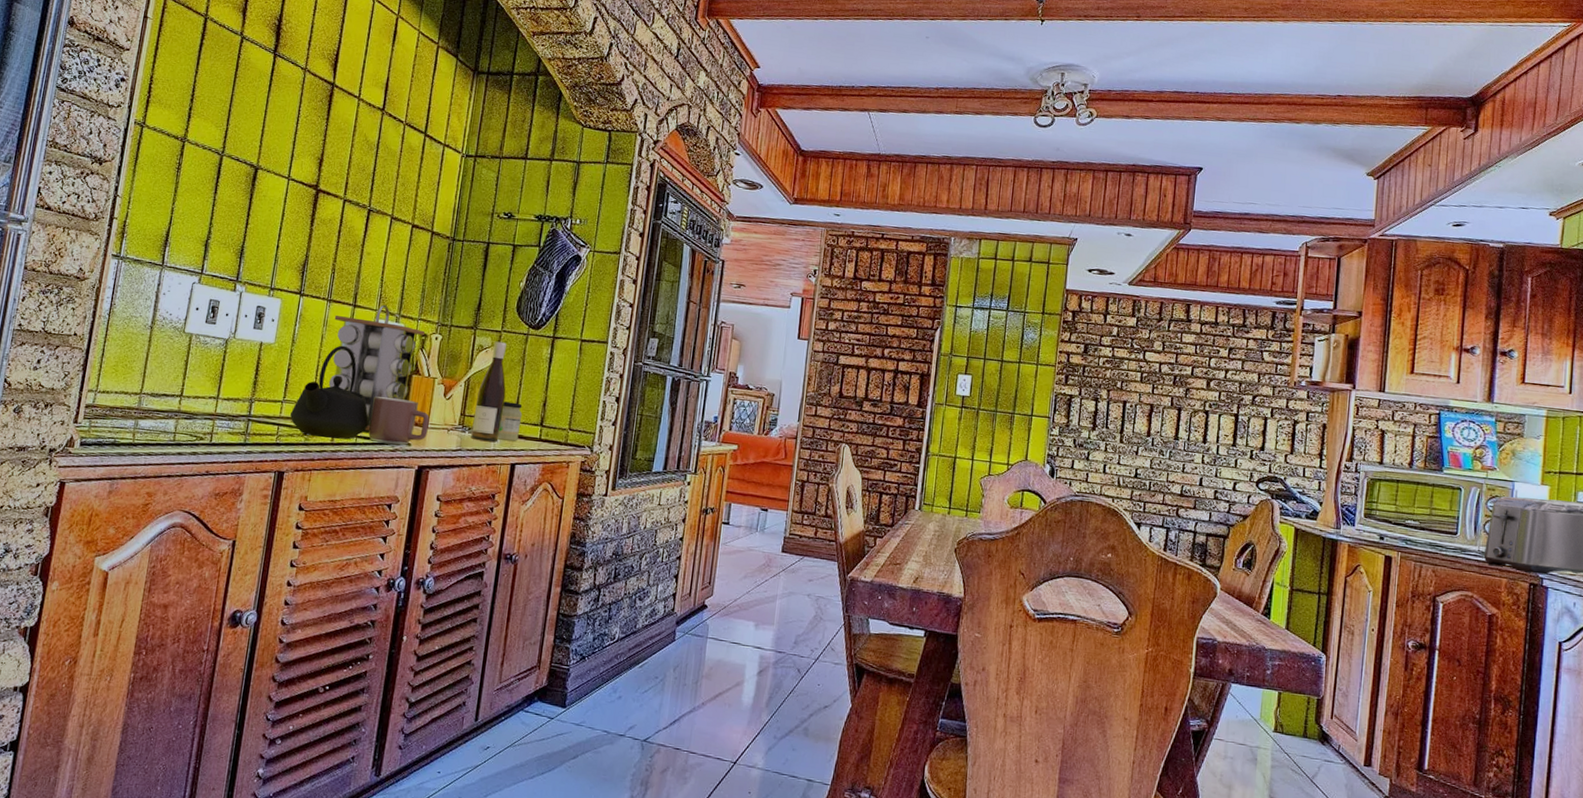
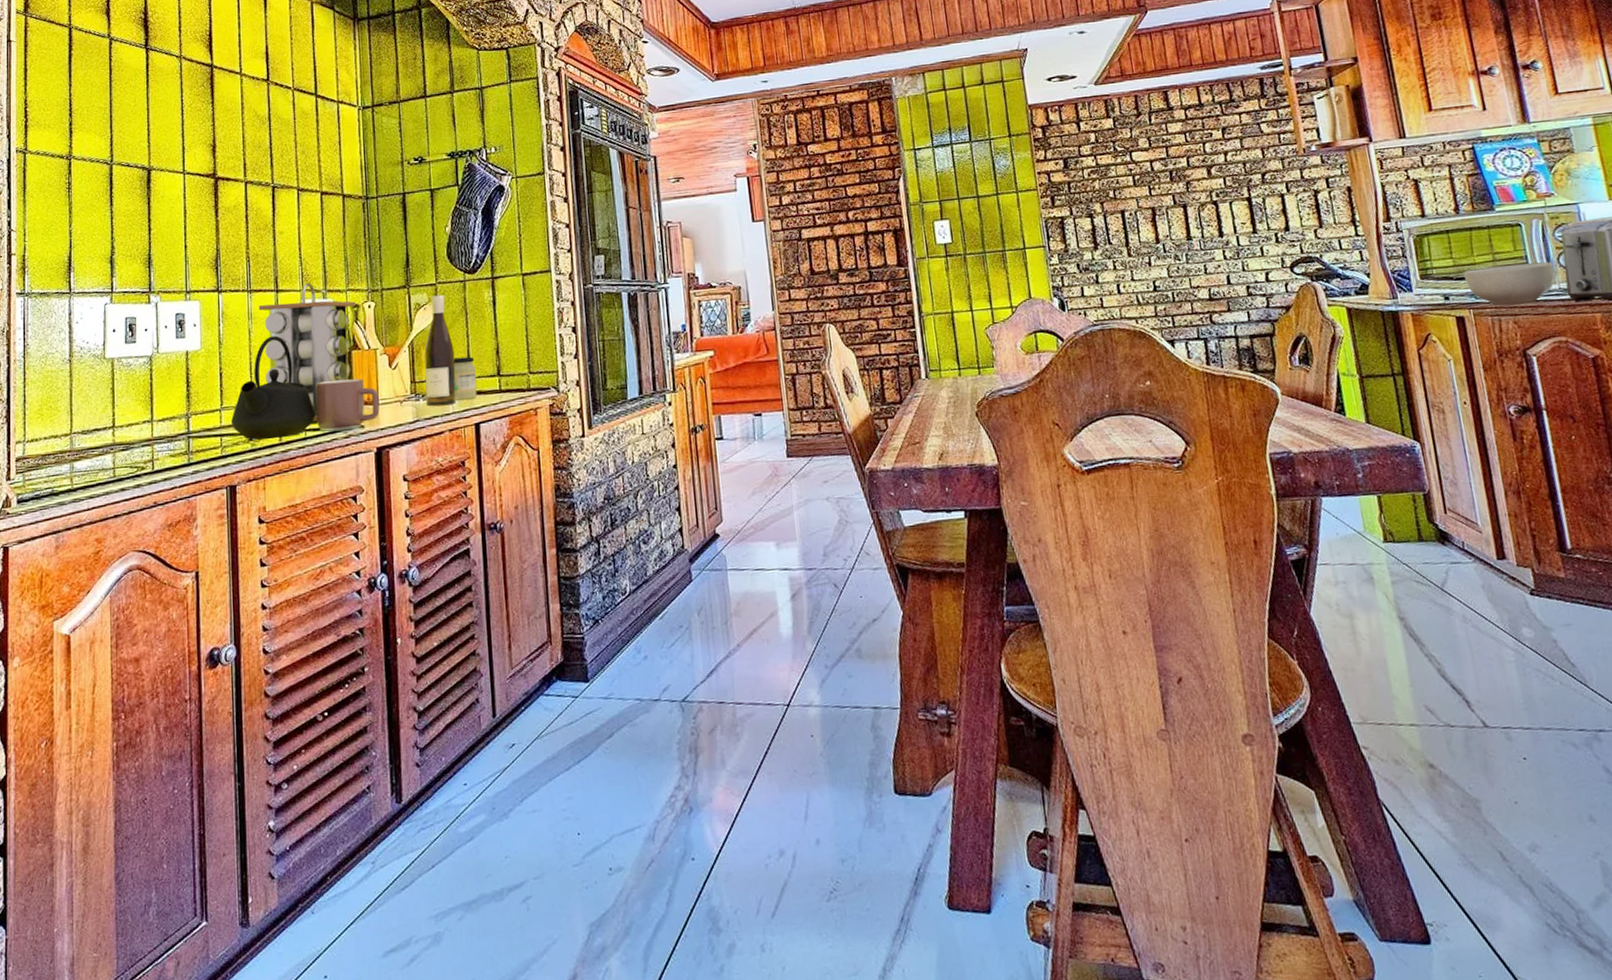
bowl: none [1401,518,1479,558] -> present [1463,261,1554,306]

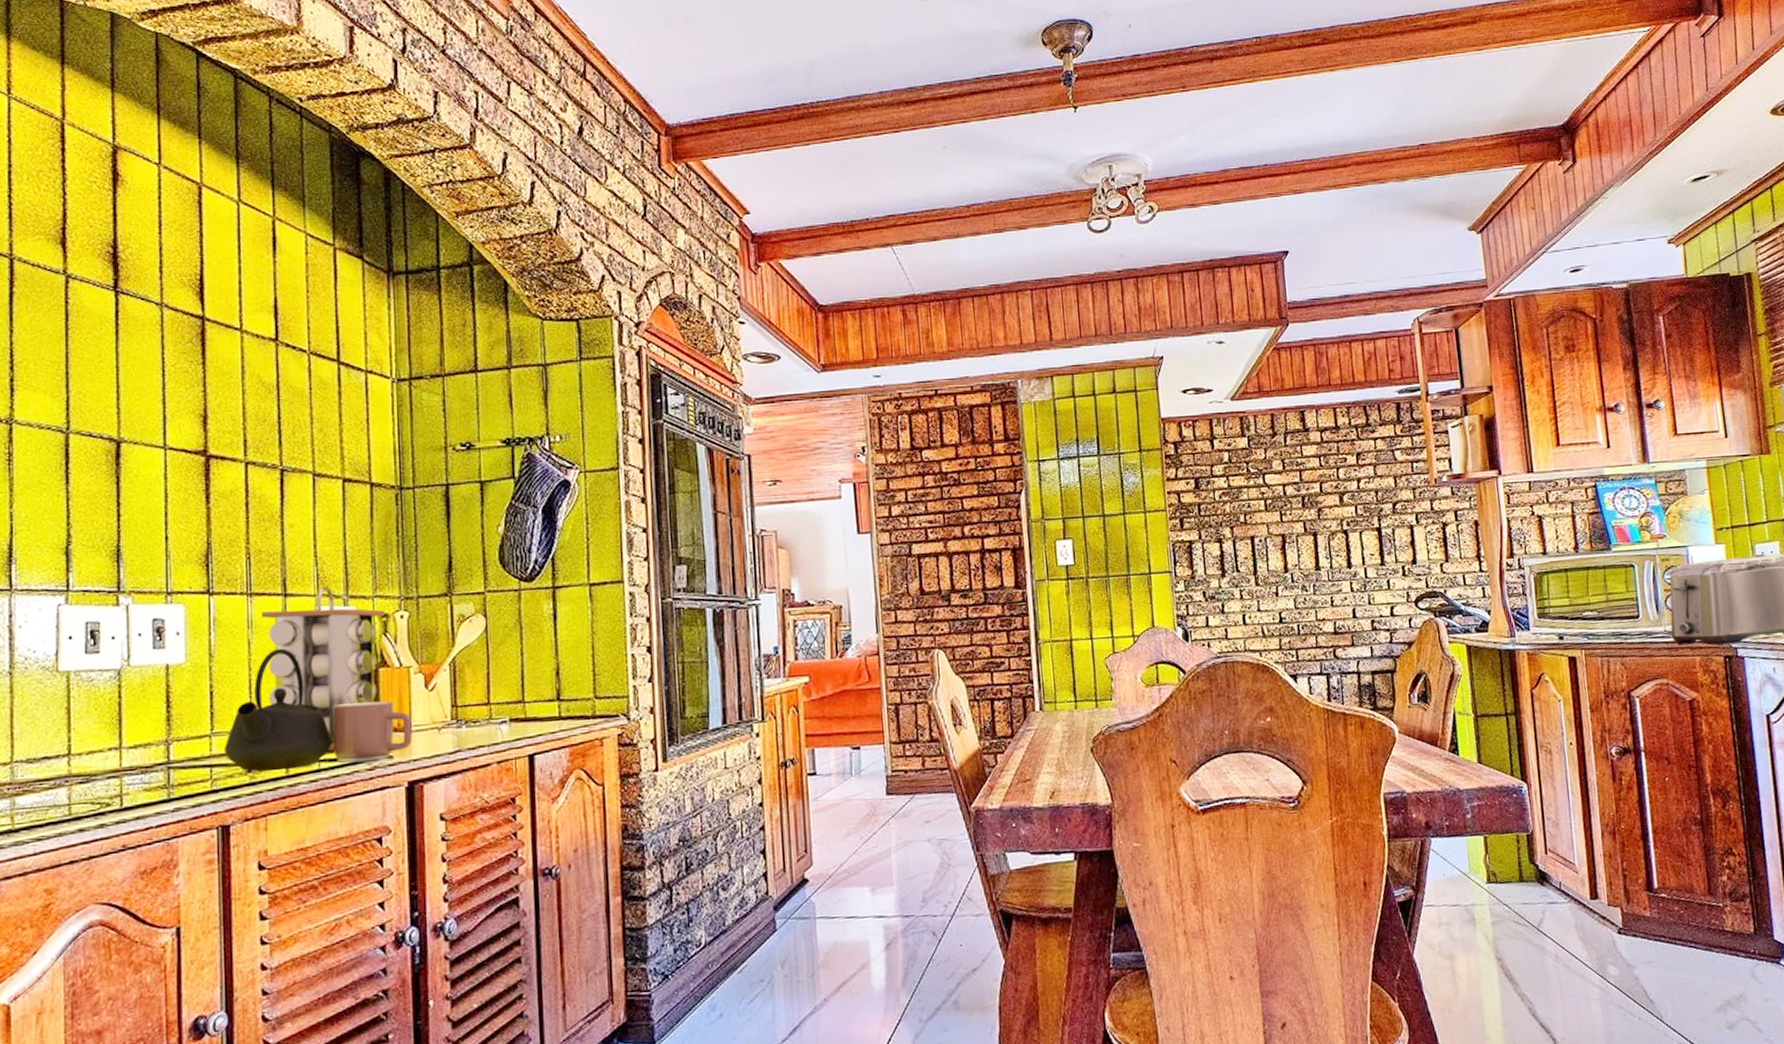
bottle: present [424,294,457,407] -> none [468,605,507,736]
jar: present [453,356,477,402] -> none [504,677,532,730]
bowl: present [1463,261,1554,306] -> none [1577,603,1661,647]

